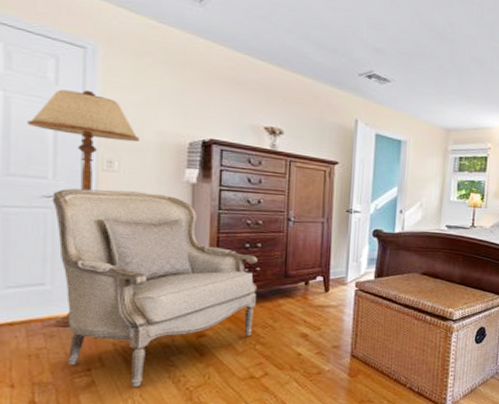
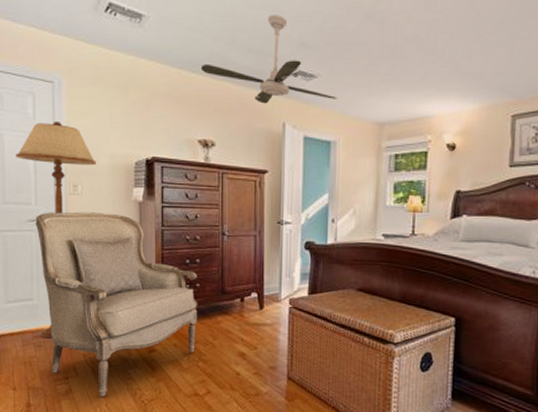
ceiling fan: none [270,18,409,104] -> present [200,15,337,104]

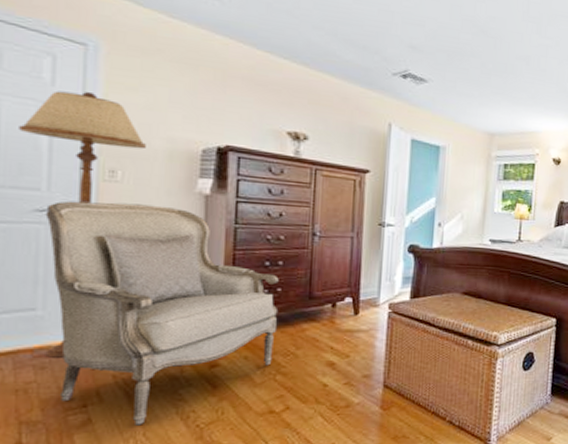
ceiling fan: present [200,15,337,104] -> none [294,13,448,106]

